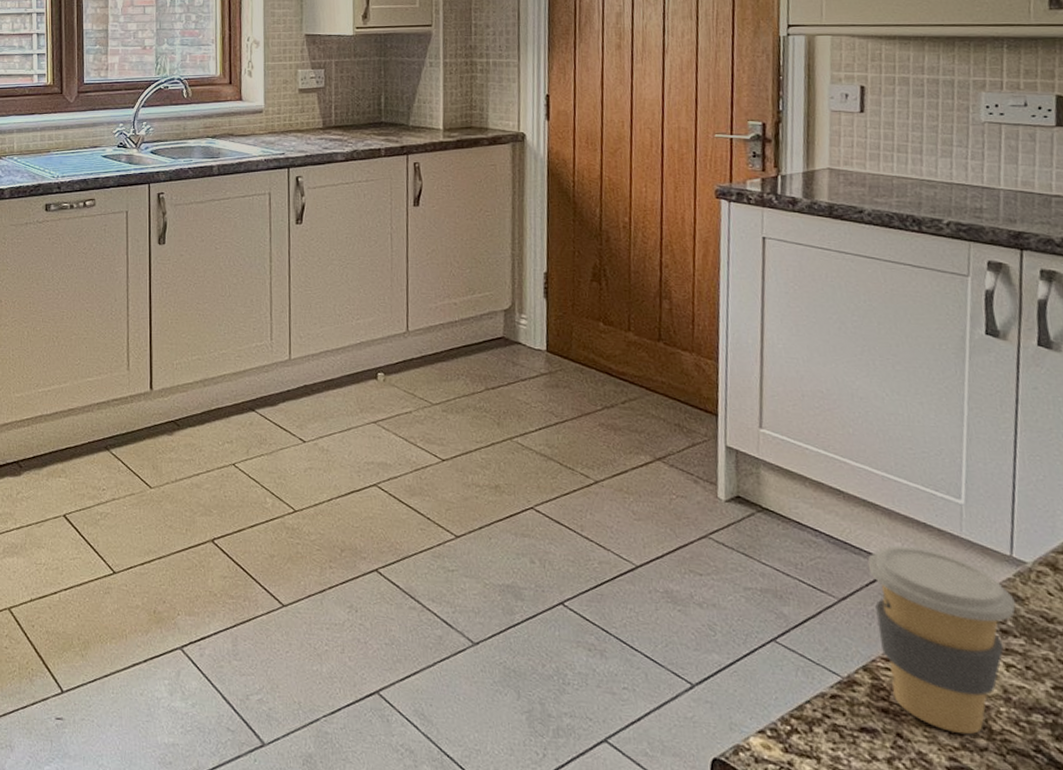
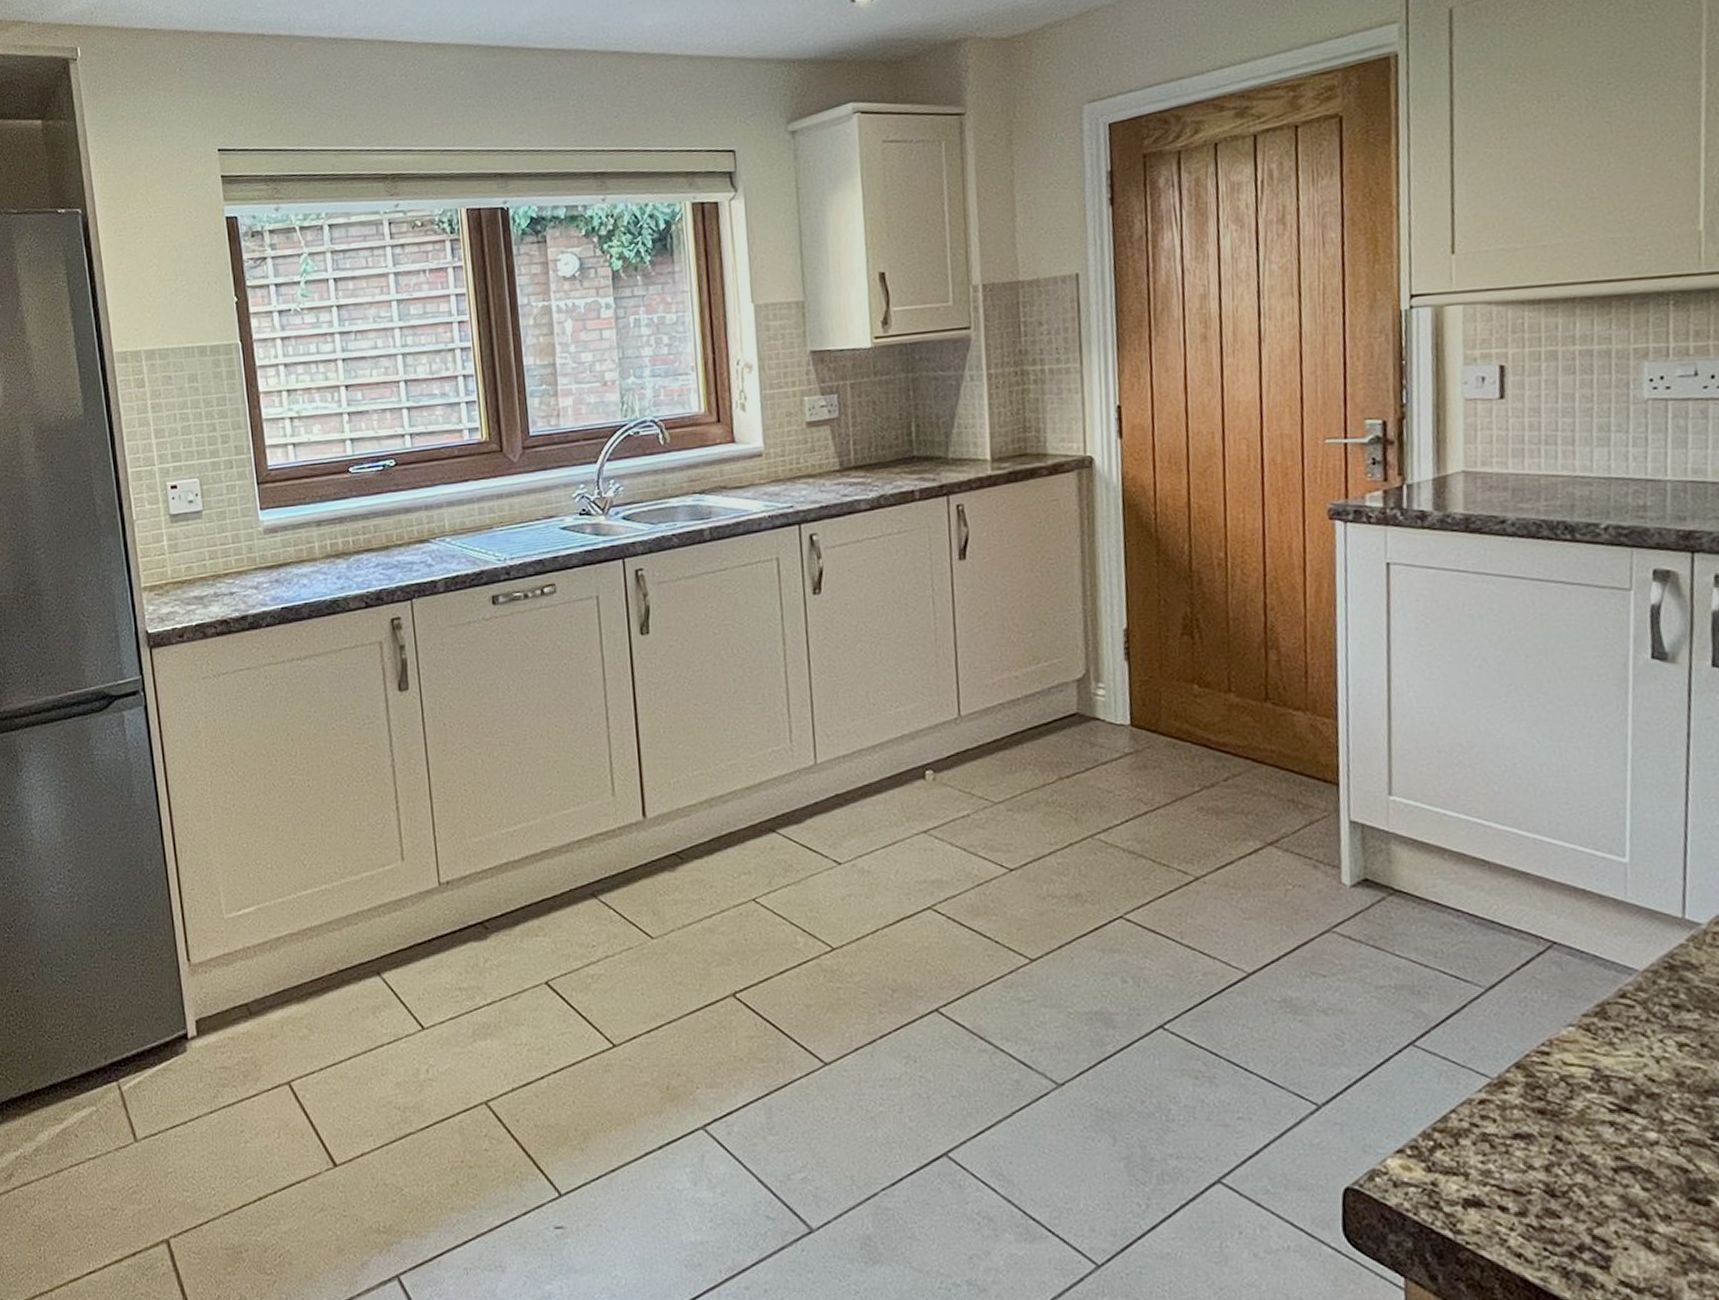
coffee cup: present [867,546,1016,735] -> none [1518,919,1689,1129]

